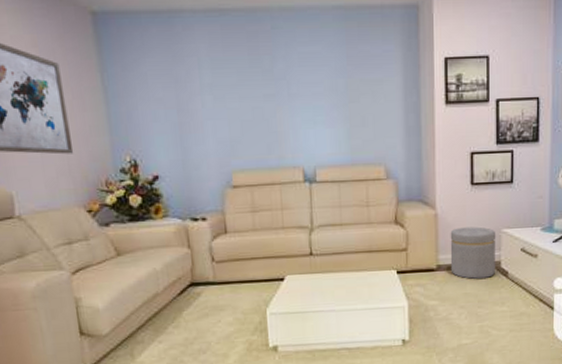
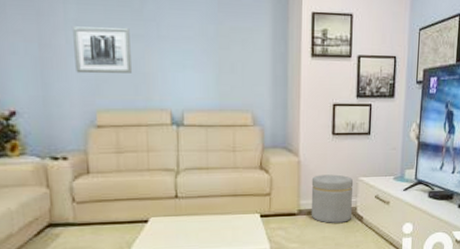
wall art: none [208,88,264,136] -> present [73,26,132,74]

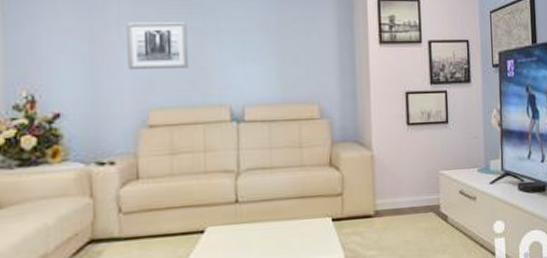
ottoman: present [311,174,354,223] -> none [387,168,435,225]

